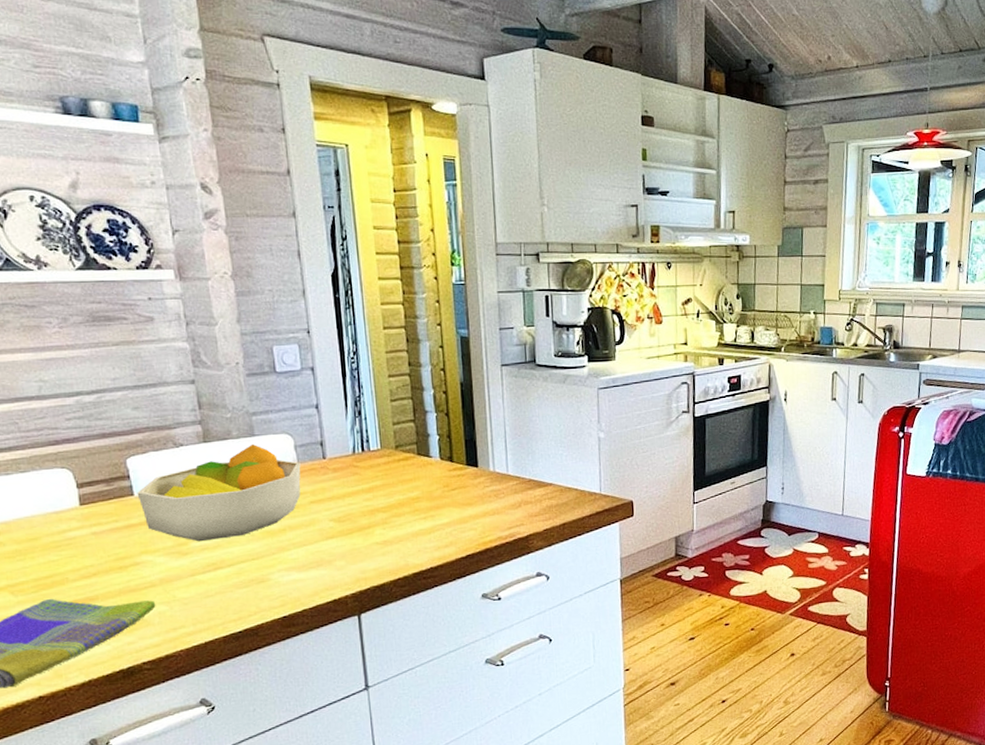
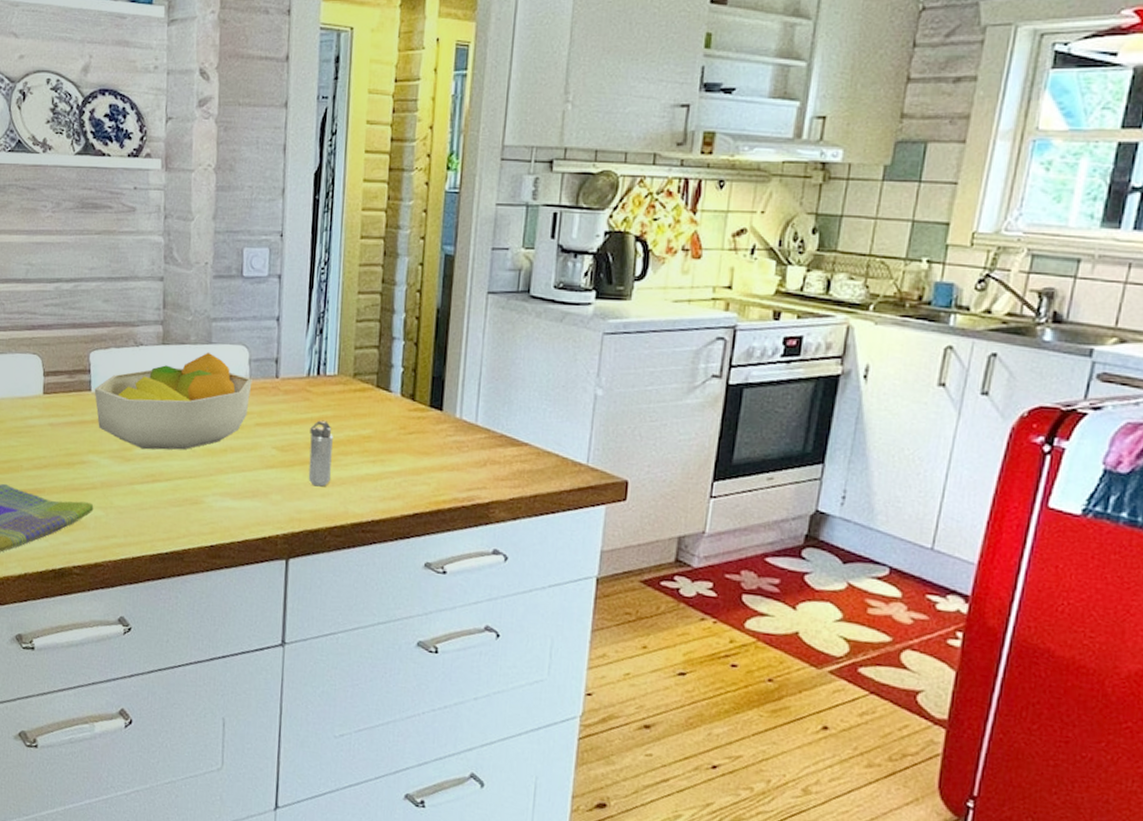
shaker: none [363,489,388,548] -> present [308,420,333,487]

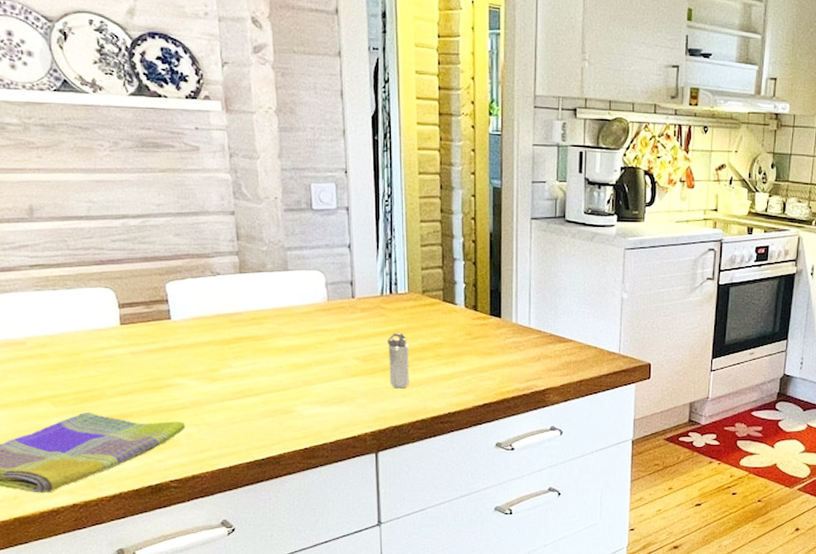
fruit bowl: present [94,351,252,450] -> none [174,278,330,369]

